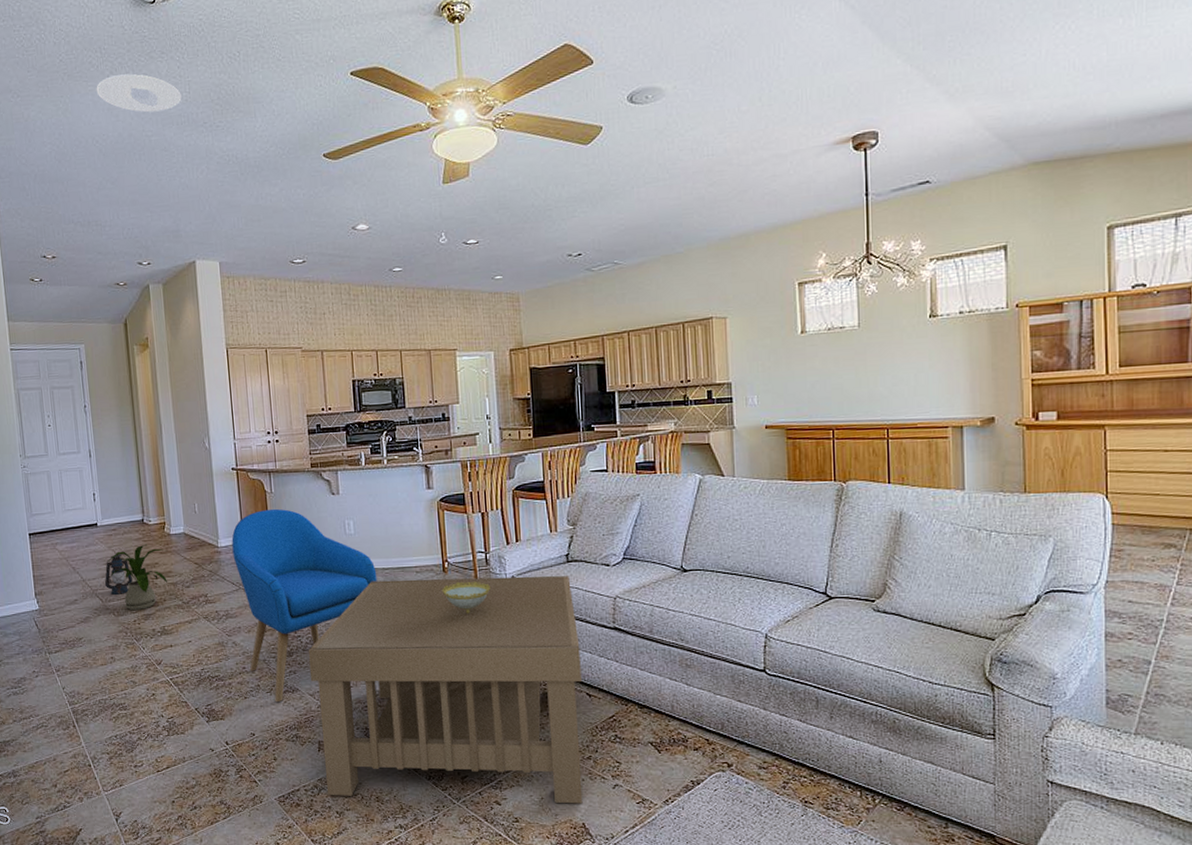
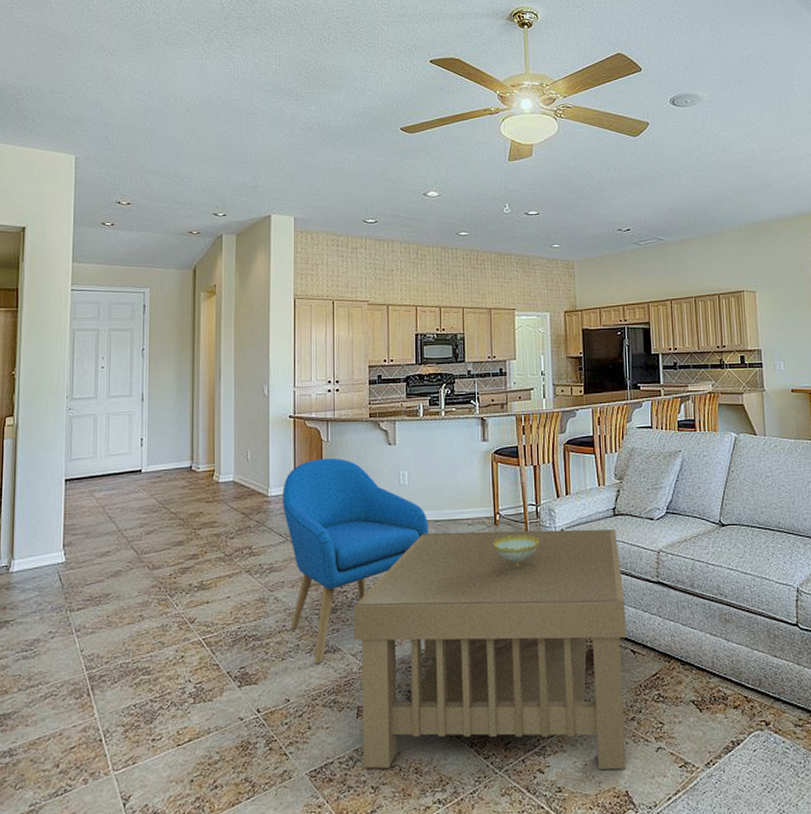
recessed light: present [96,73,182,113] -> none [190,44,272,80]
lantern: present [104,554,133,595] -> none [142,502,173,546]
house plant: present [107,544,168,610] -> none [147,492,214,563]

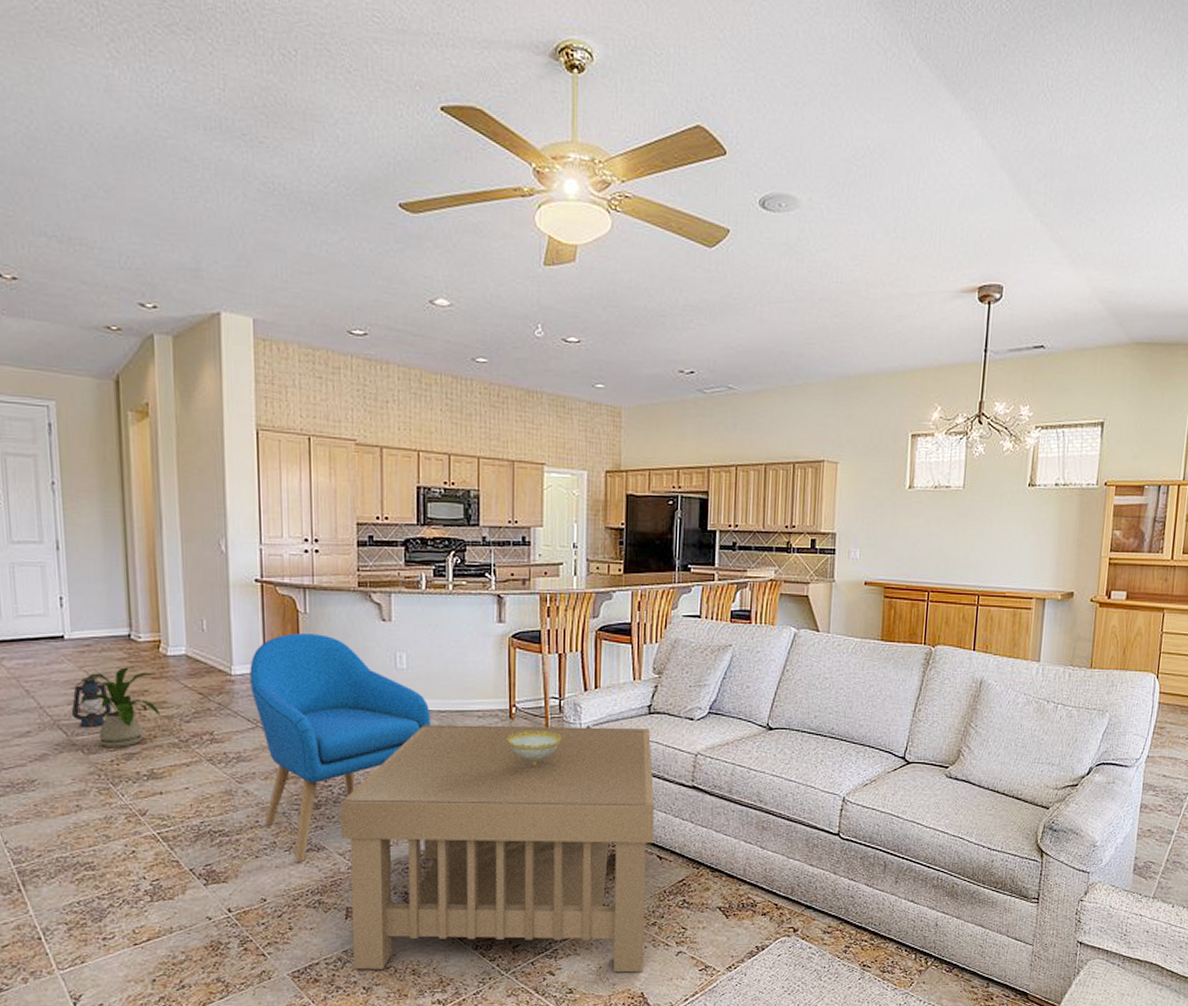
lantern: none [142,502,173,546] -> present [71,676,111,727]
house plant: none [147,492,214,563] -> present [76,666,163,747]

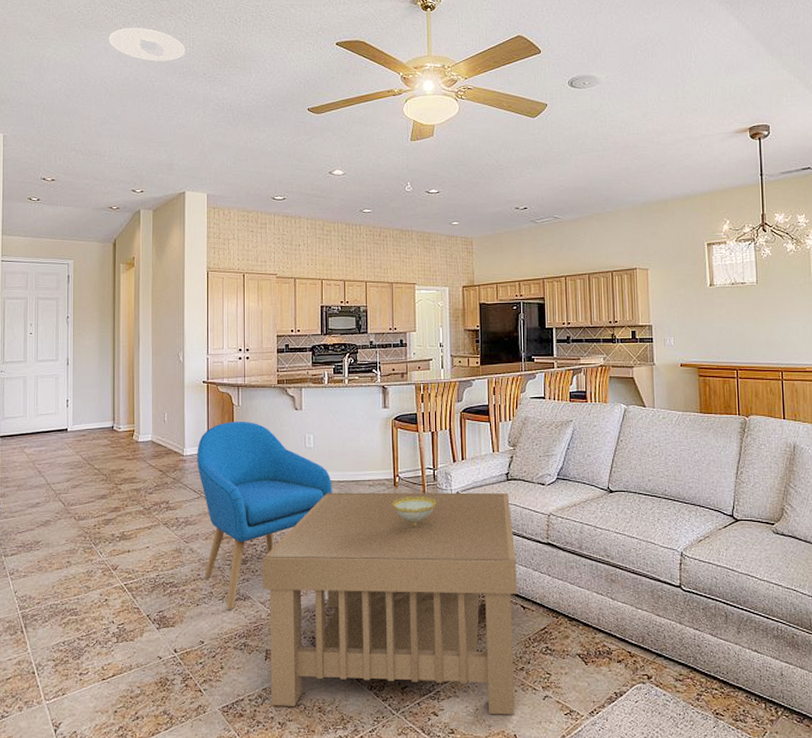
lantern: present [71,676,111,727] -> none [68,459,97,499]
house plant: present [76,666,163,747] -> none [73,450,134,514]
recessed light: none [88,45,213,108] -> present [109,28,185,62]

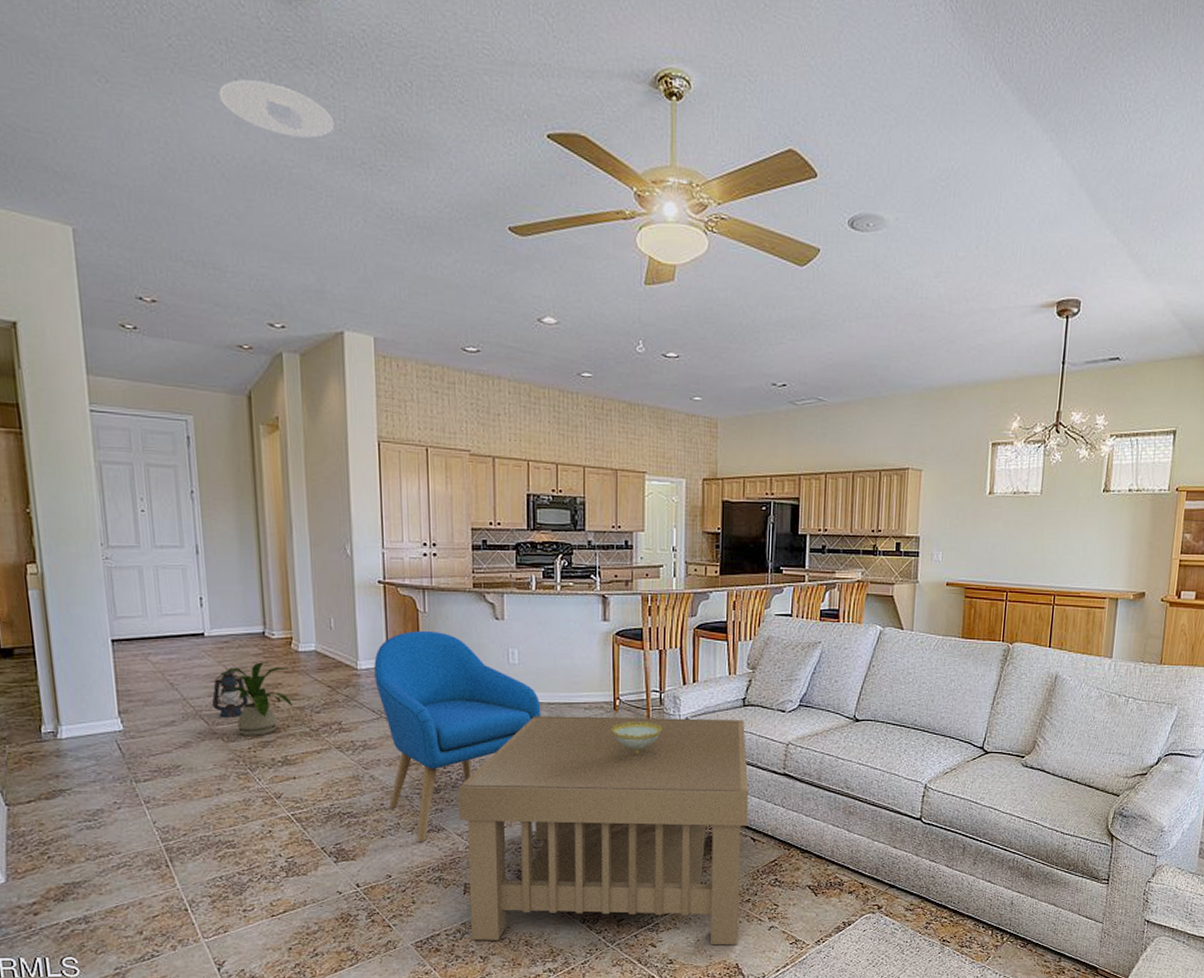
lantern: none [68,459,97,499] -> present [211,670,248,717]
house plant: none [73,450,134,514] -> present [215,661,295,736]

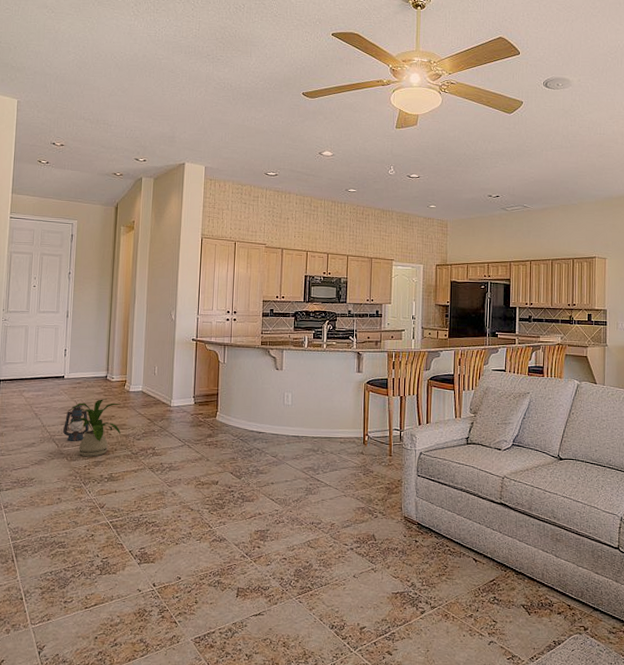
recessed light: present [219,79,334,138] -> none [120,8,192,41]
armchair: present [374,630,541,843] -> none [183,377,307,550]
coffee table: present [458,716,749,945] -> none [237,447,471,657]
decorative bowl: present [611,720,662,754] -> none [360,453,401,482]

